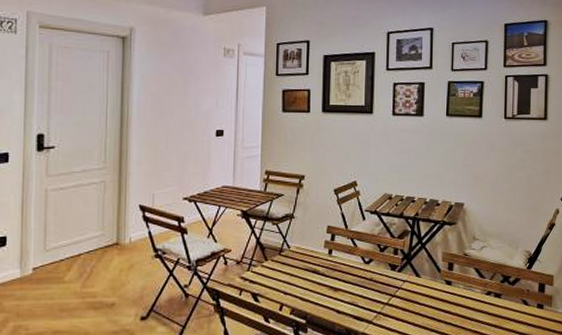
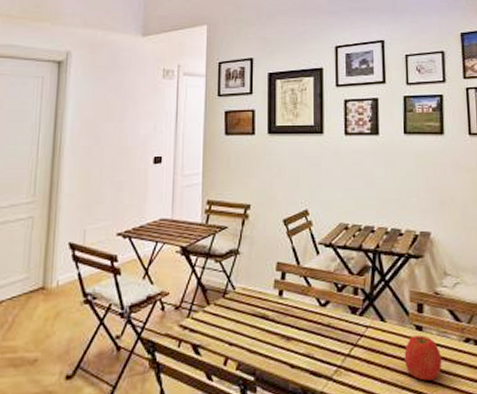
apple: none [434,289,467,325] -> present [404,335,442,381]

